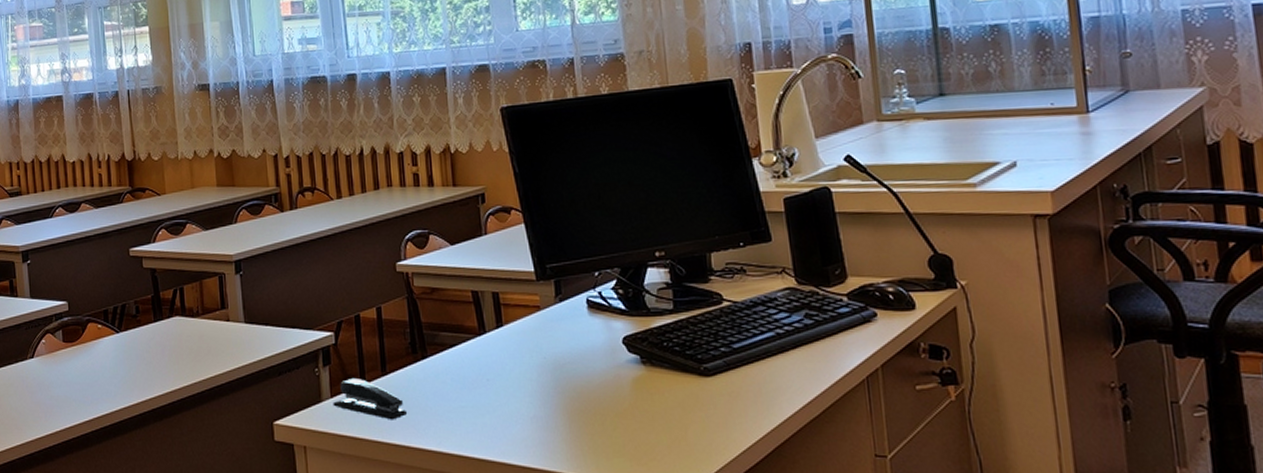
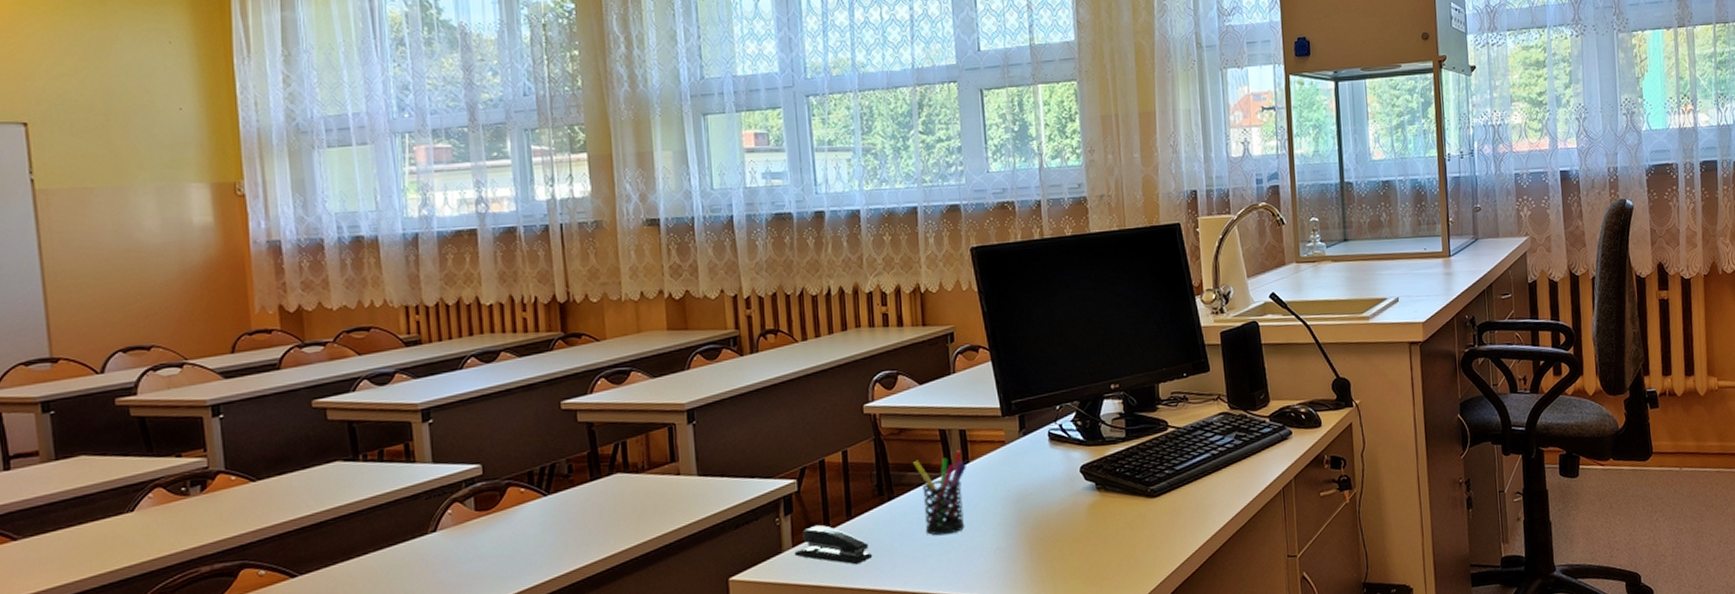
pen holder: none [446,313,500,398] -> present [913,450,966,536]

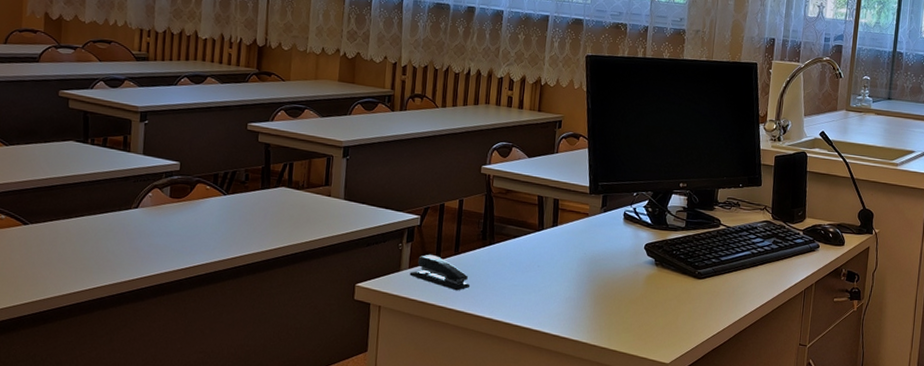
pen holder: present [913,450,966,536] -> none [514,215,555,280]

